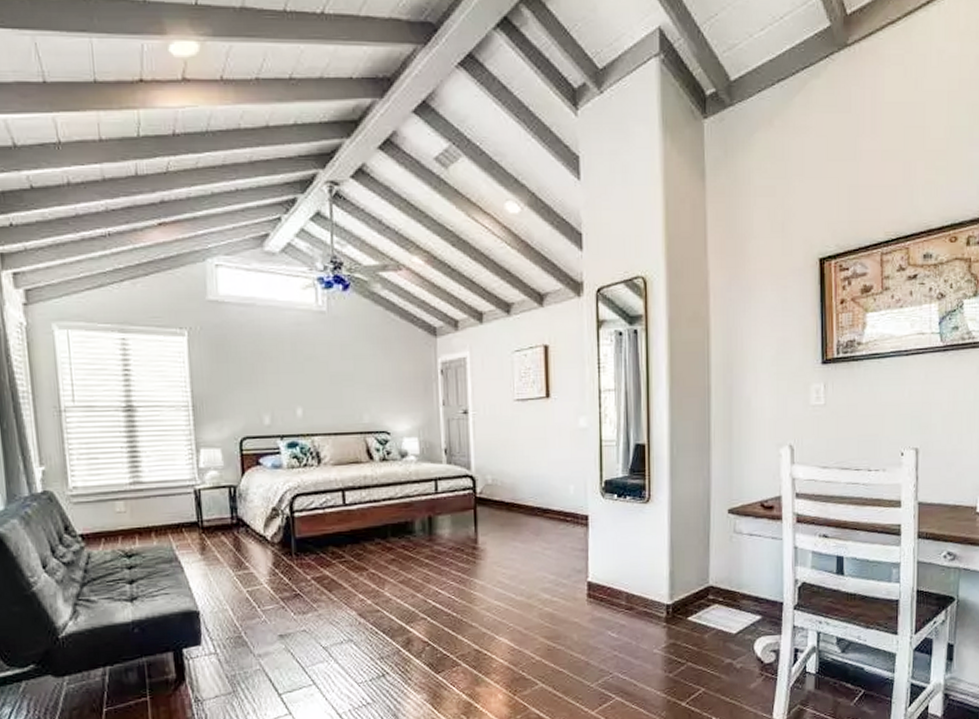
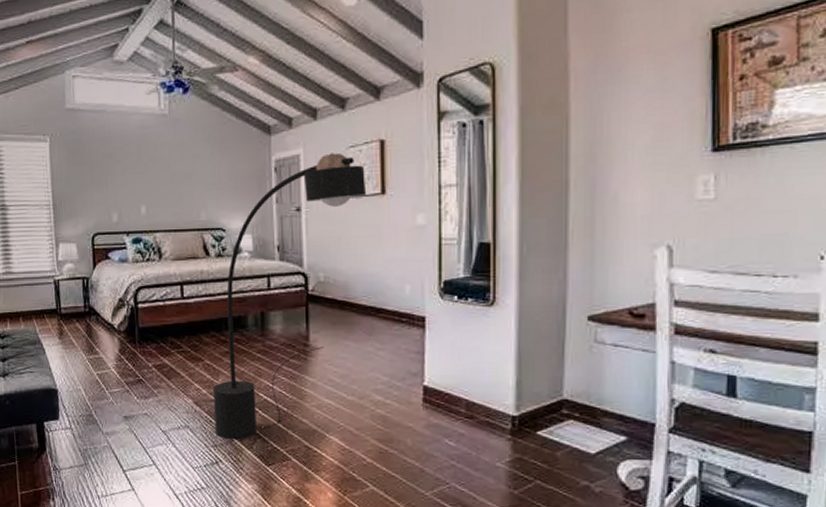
floor lamp: none [378,356,532,651] -> present [212,153,367,440]

